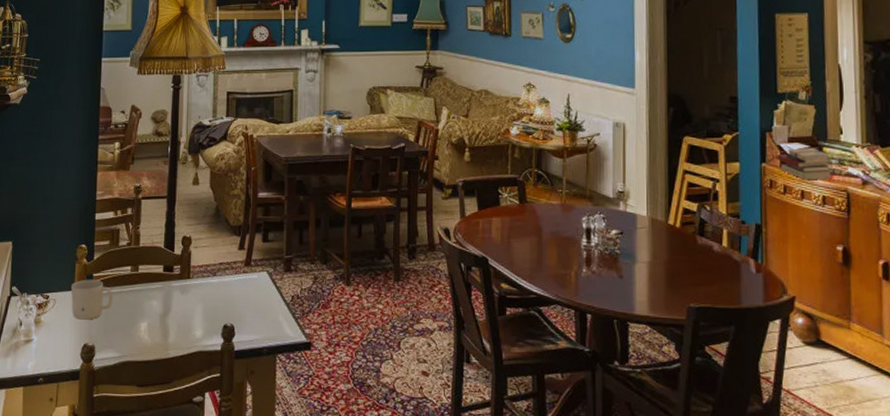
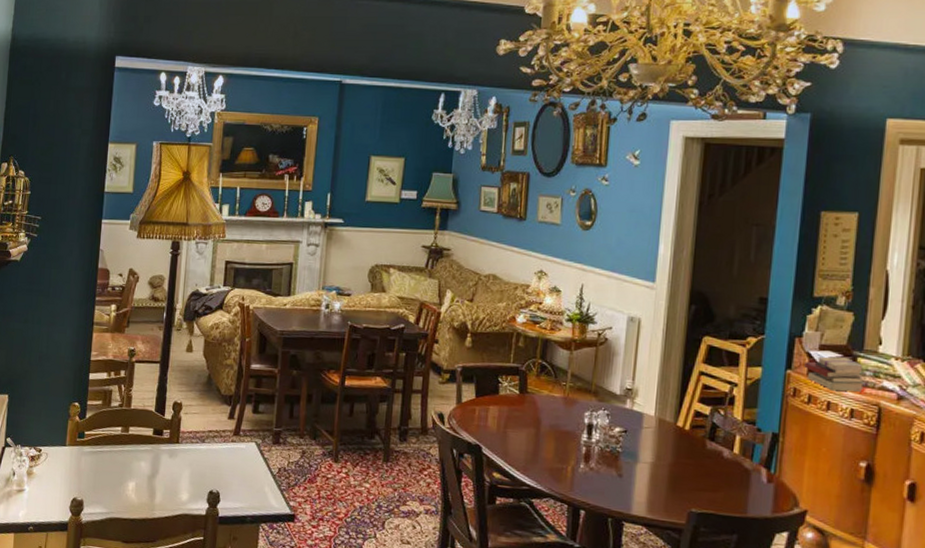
mug: present [70,279,113,320] -> none [62,436,103,476]

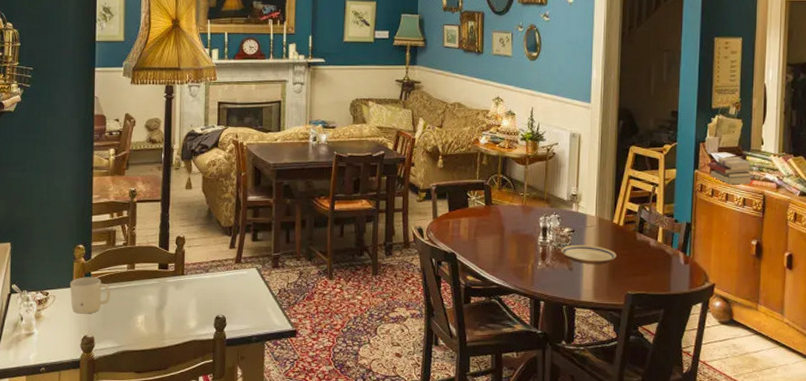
mug: none [62,436,103,476] -> present [69,277,111,314]
plate: none [609,447,679,474] -> present [561,244,617,264]

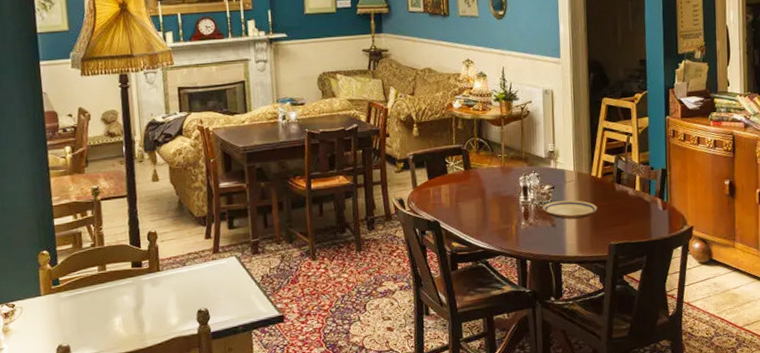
mug: present [69,277,111,314] -> none [36,283,83,323]
books: present [708,157,752,185] -> none [678,100,721,128]

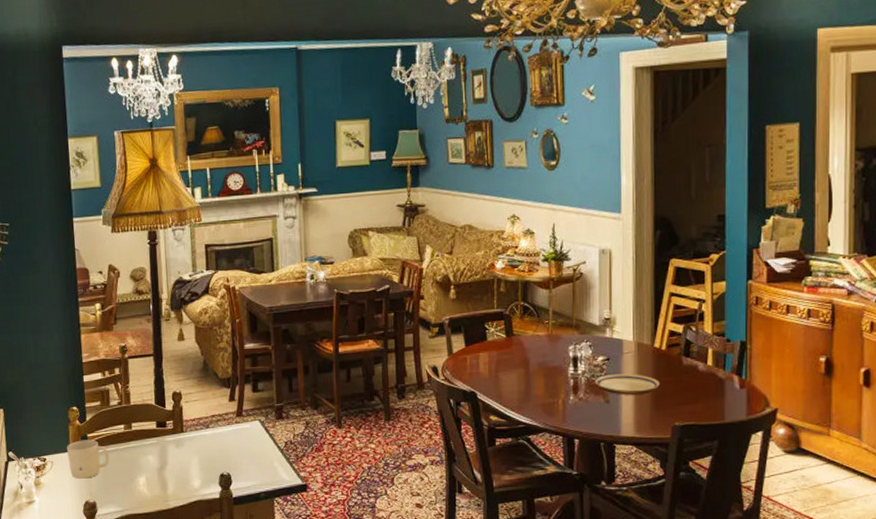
mug: none [36,283,83,323] -> present [66,439,110,479]

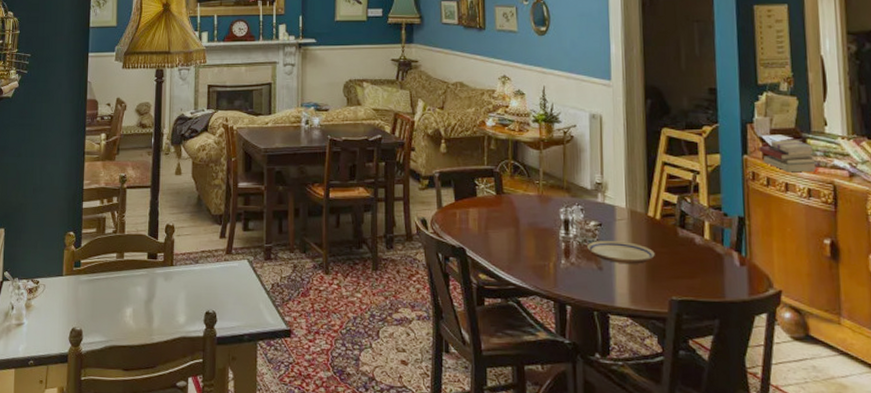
mug: present [66,439,110,479] -> none [59,265,100,305]
books: none [763,262,817,295] -> present [759,140,817,173]

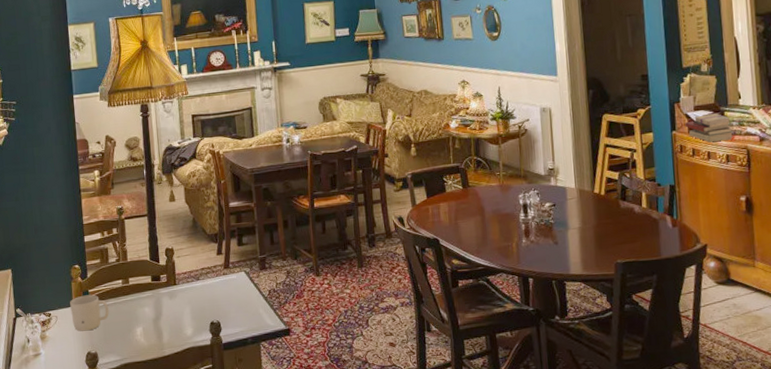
mug: none [59,265,100,305] -> present [69,294,109,331]
plate: present [587,240,655,264] -> none [544,217,602,237]

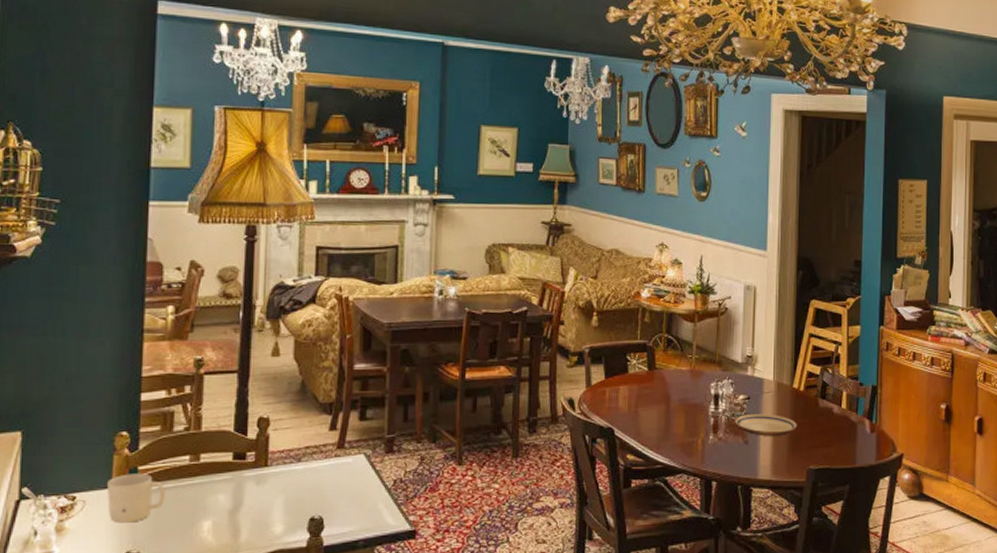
plate: none [544,217,602,237] -> present [735,413,797,436]
books: present [685,114,733,143] -> none [894,311,940,343]

